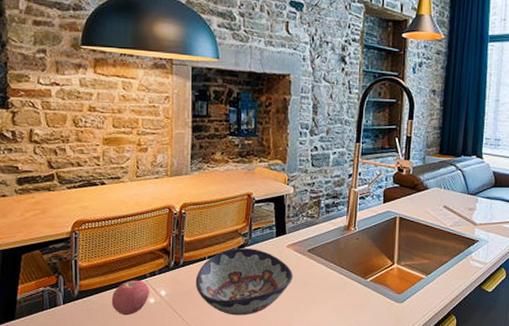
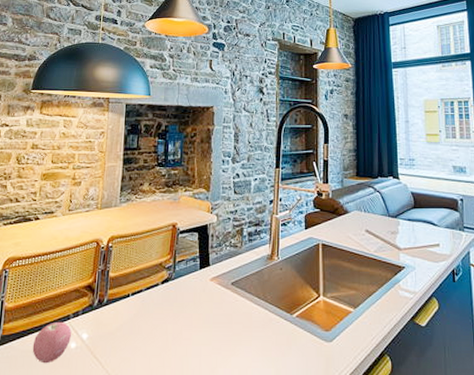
decorative bowl: present [195,248,293,316] -> none [118,283,217,361]

